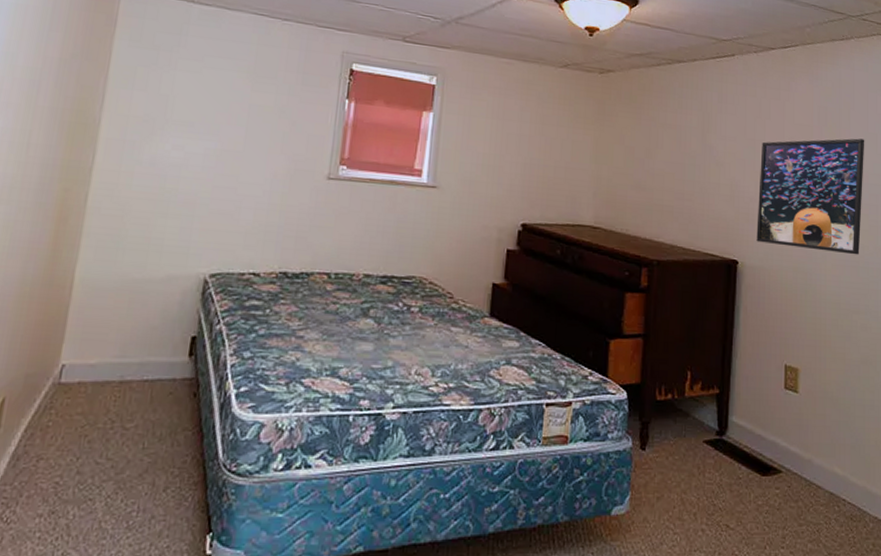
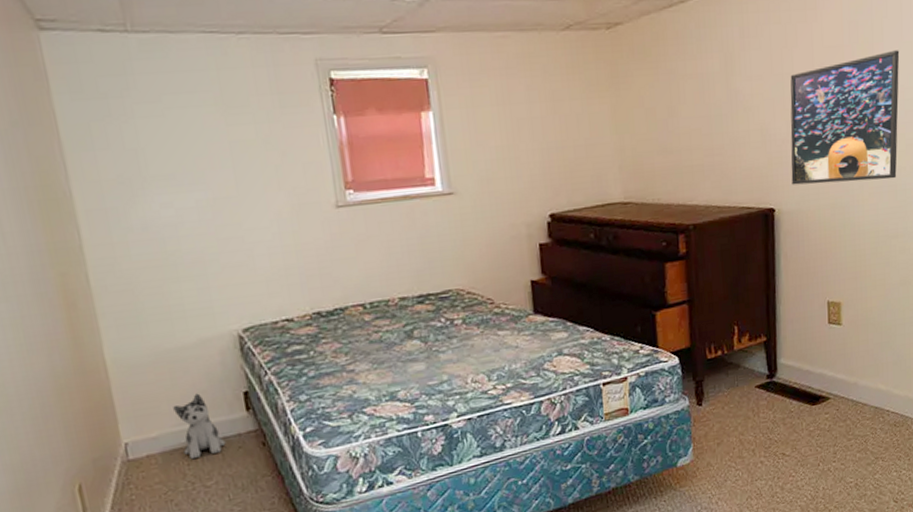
plush toy: none [114,328,159,395] -> present [173,393,226,459]

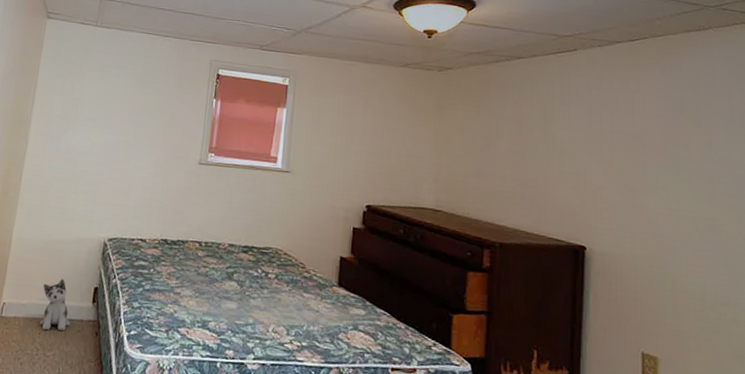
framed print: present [790,50,900,185] -> none [606,128,730,247]

